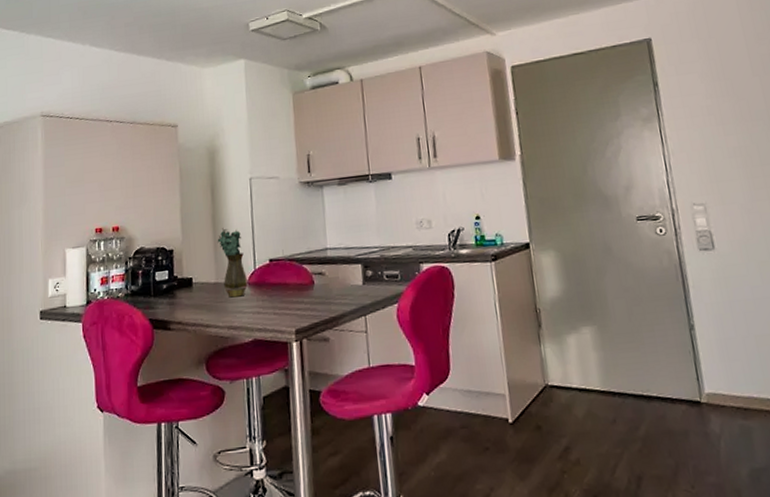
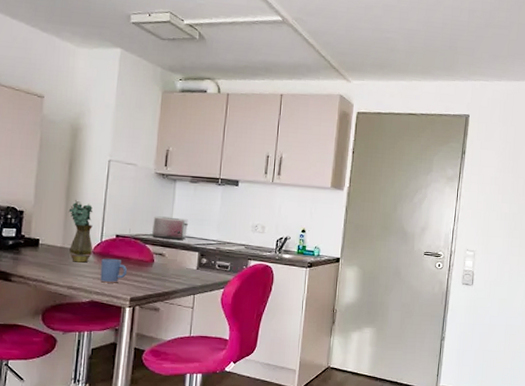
mug: none [258,286,288,317] -> present [100,258,128,283]
toaster: none [305,228,345,256] -> present [152,216,188,241]

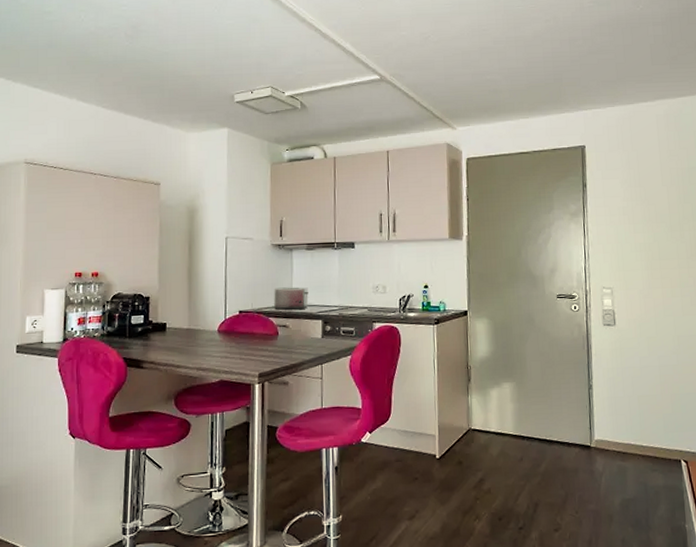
vase: present [68,200,93,263] -> none [192,280,217,343]
mug: present [100,258,128,283] -> none [227,335,254,361]

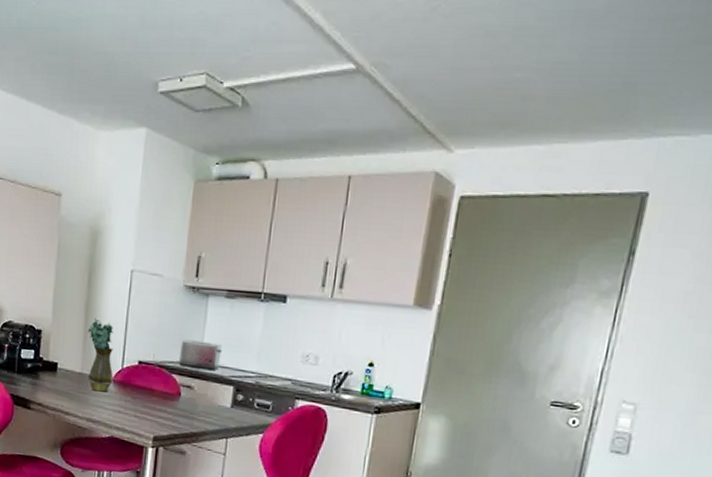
vase: none [192,280,217,343] -> present [87,318,113,392]

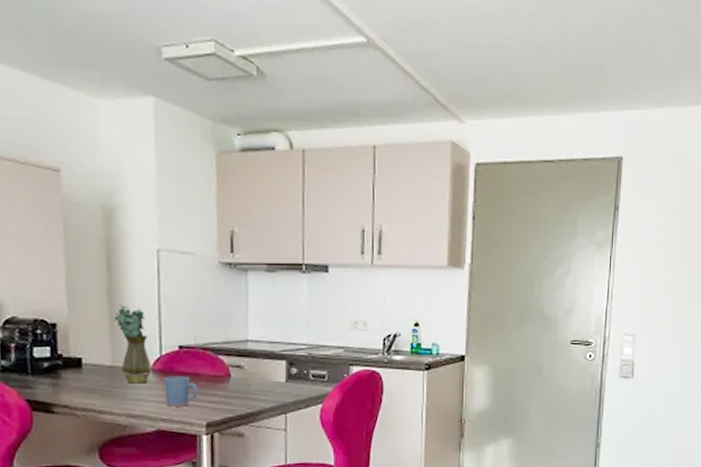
mug: none [121,388,151,418] -> present [164,375,199,407]
toaster: present [179,339,222,371] -> none [224,318,269,348]

